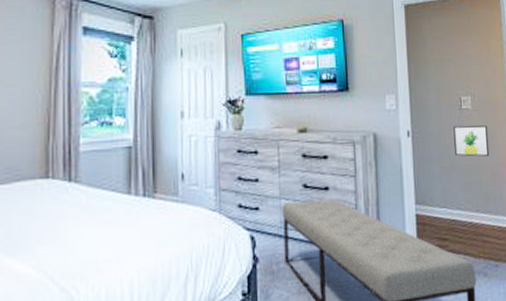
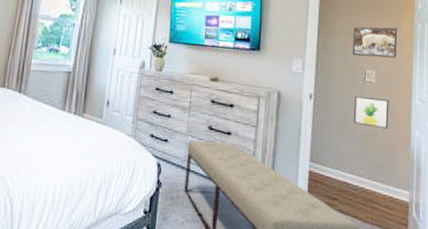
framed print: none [444,47,490,83] -> present [352,27,398,58]

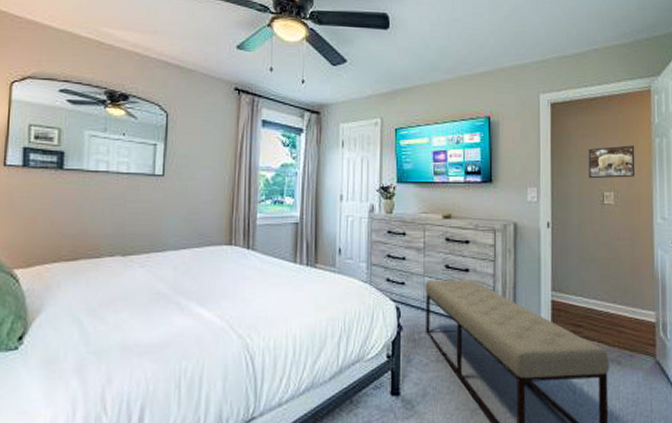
wall art: present [354,95,389,129] -> none [594,219,630,251]

